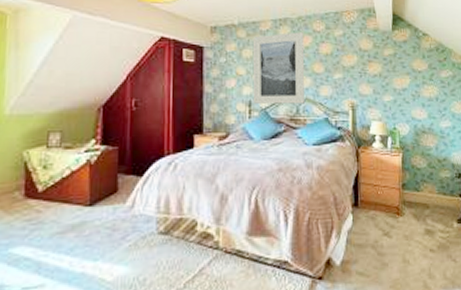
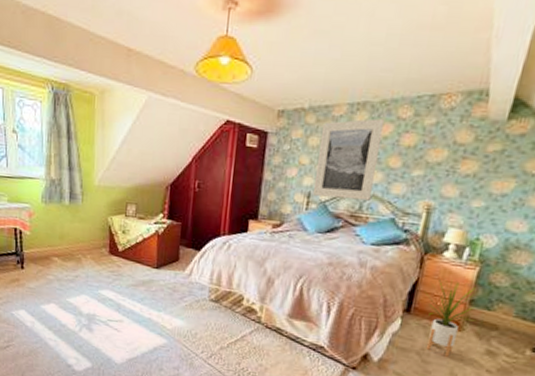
house plant: none [364,167,410,245] -> present [423,278,475,357]

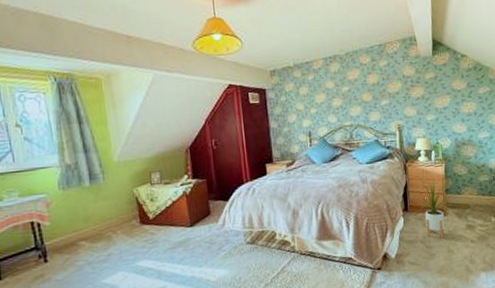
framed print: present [312,118,385,201] -> none [307,66,357,133]

